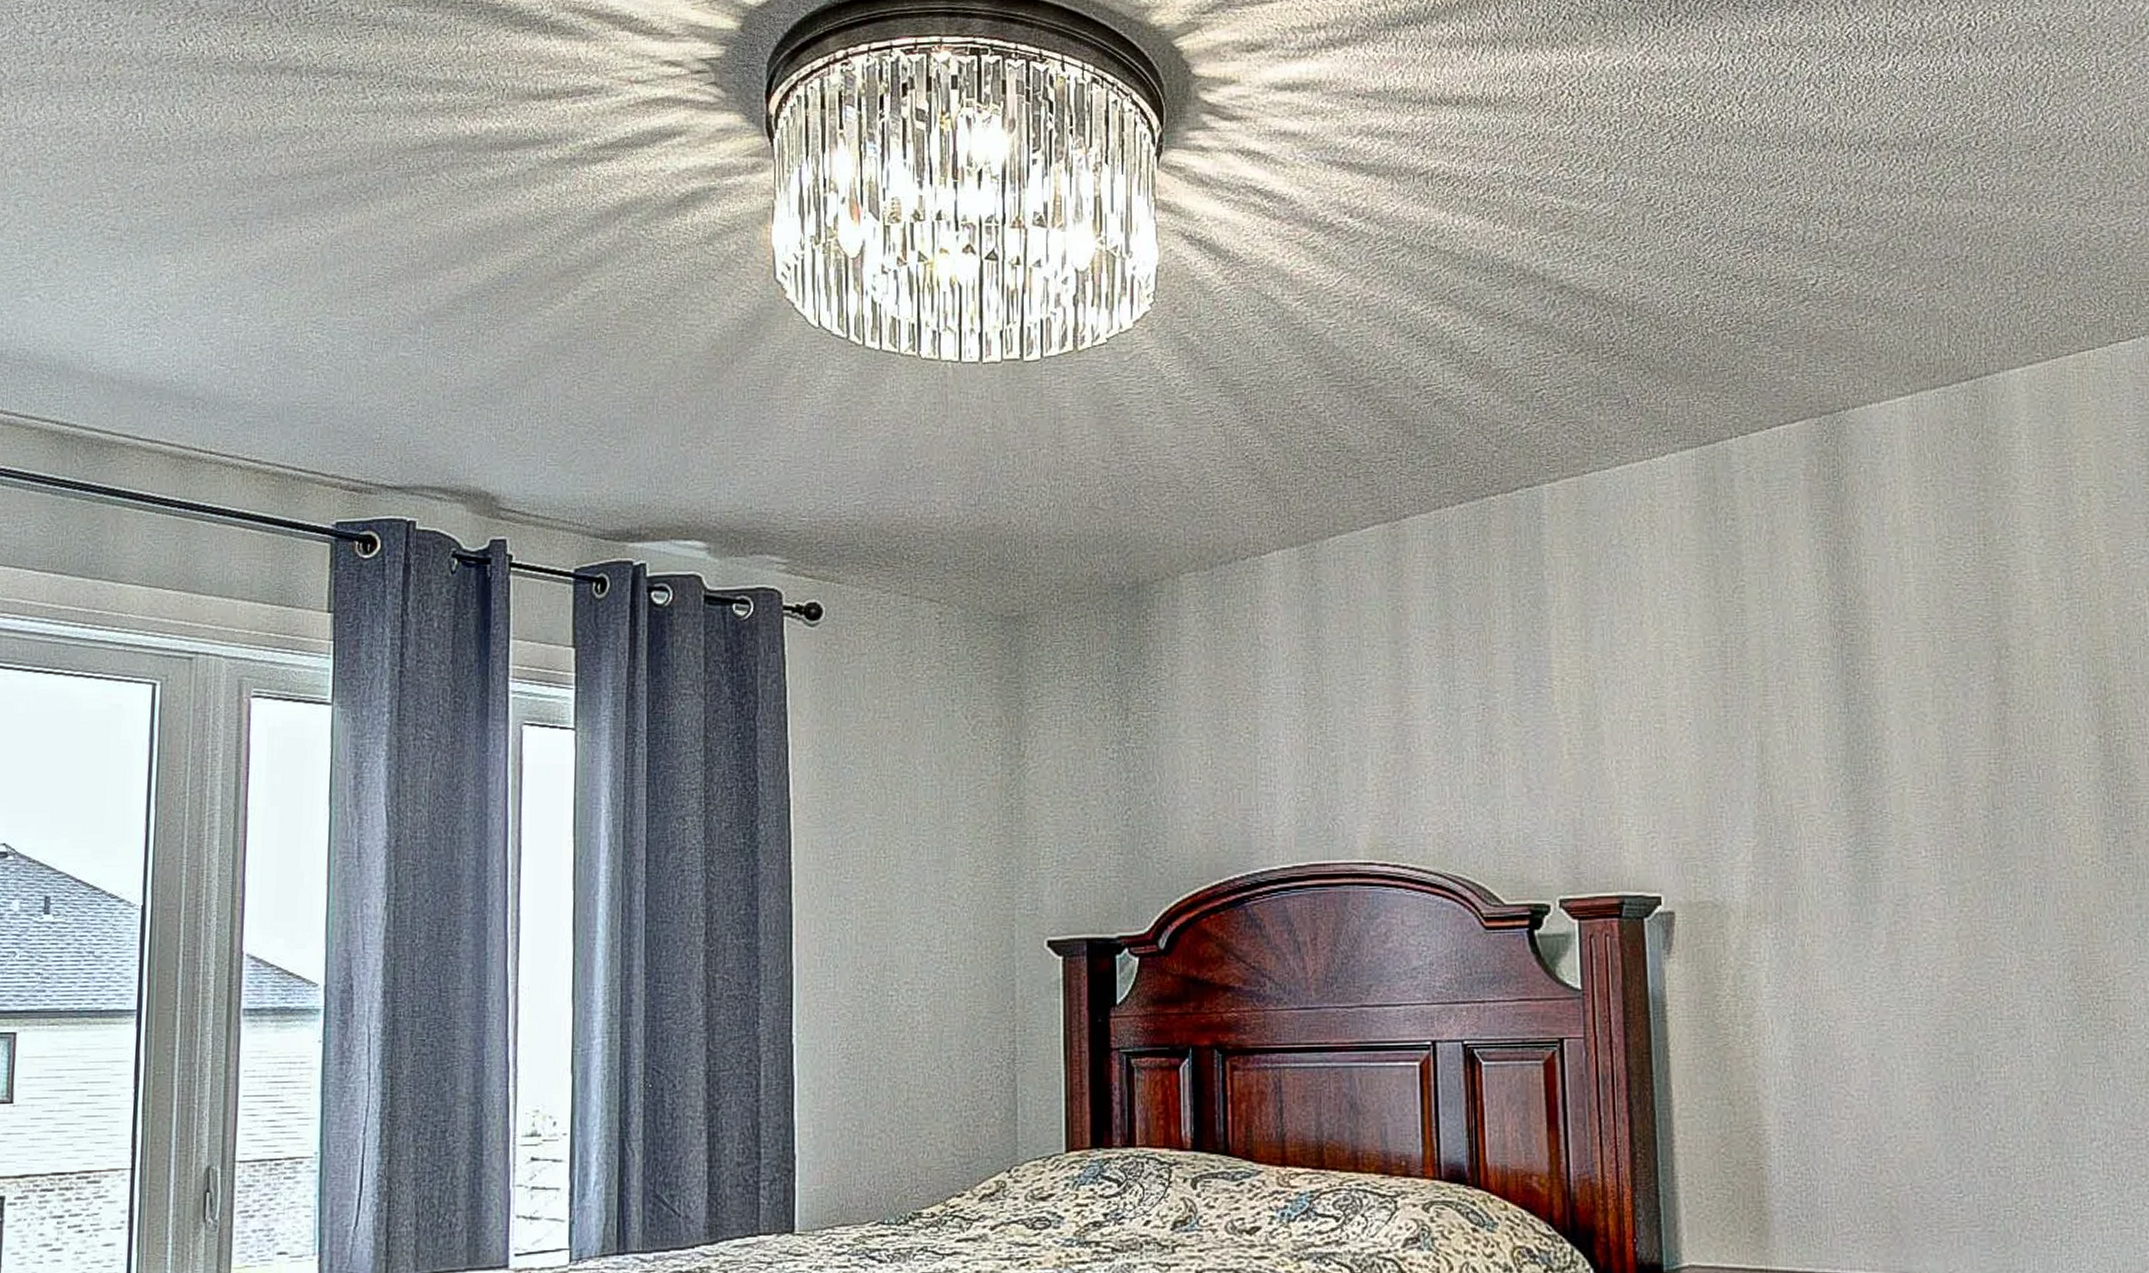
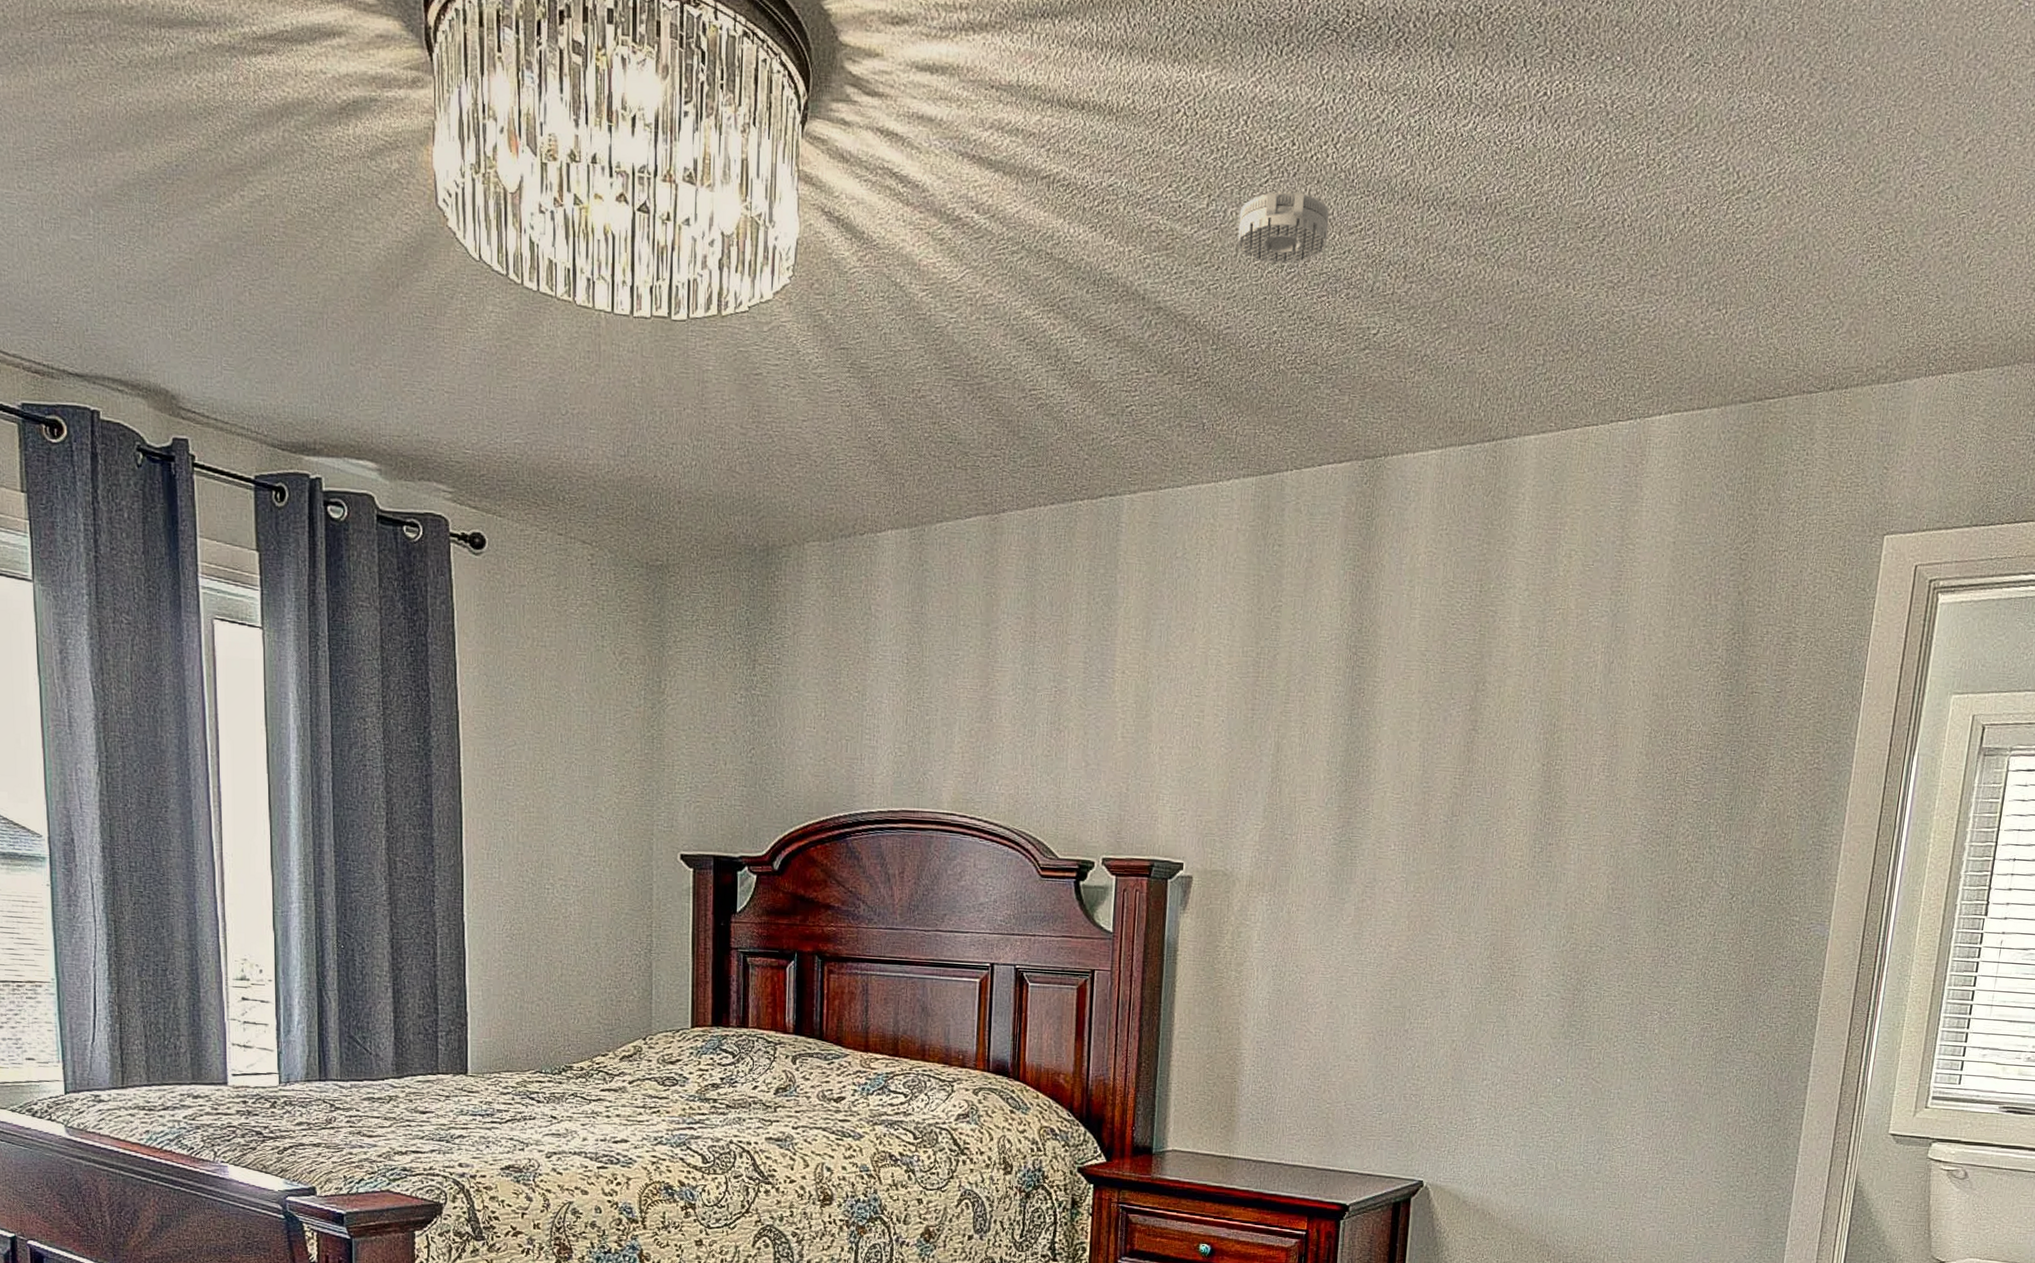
smoke detector: none [1642,153,1745,227] -> present [1237,191,1329,264]

